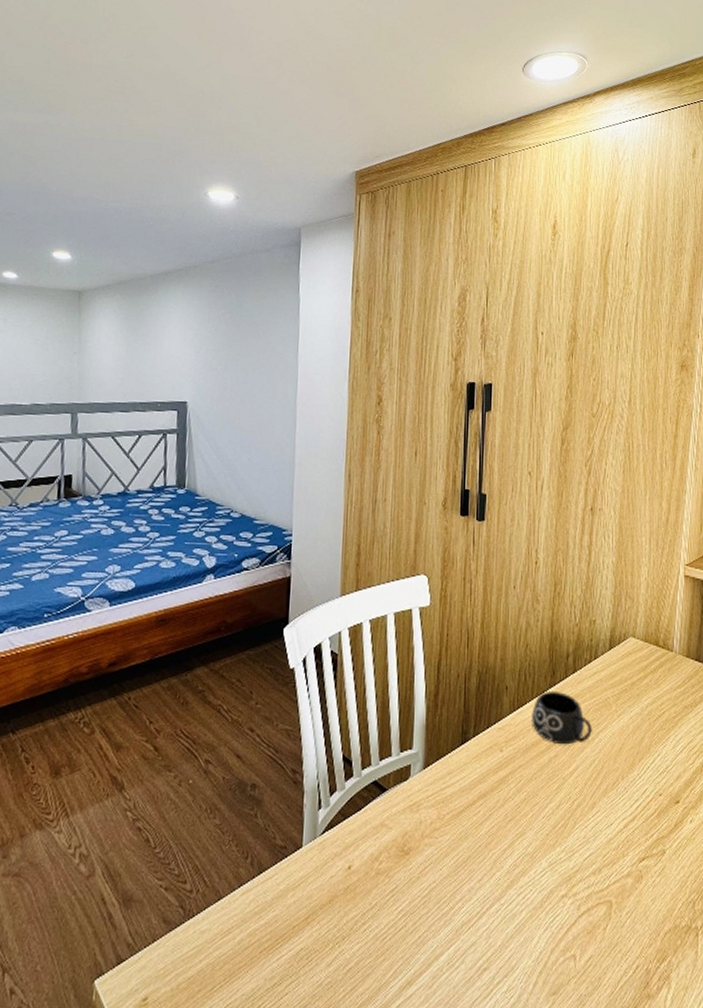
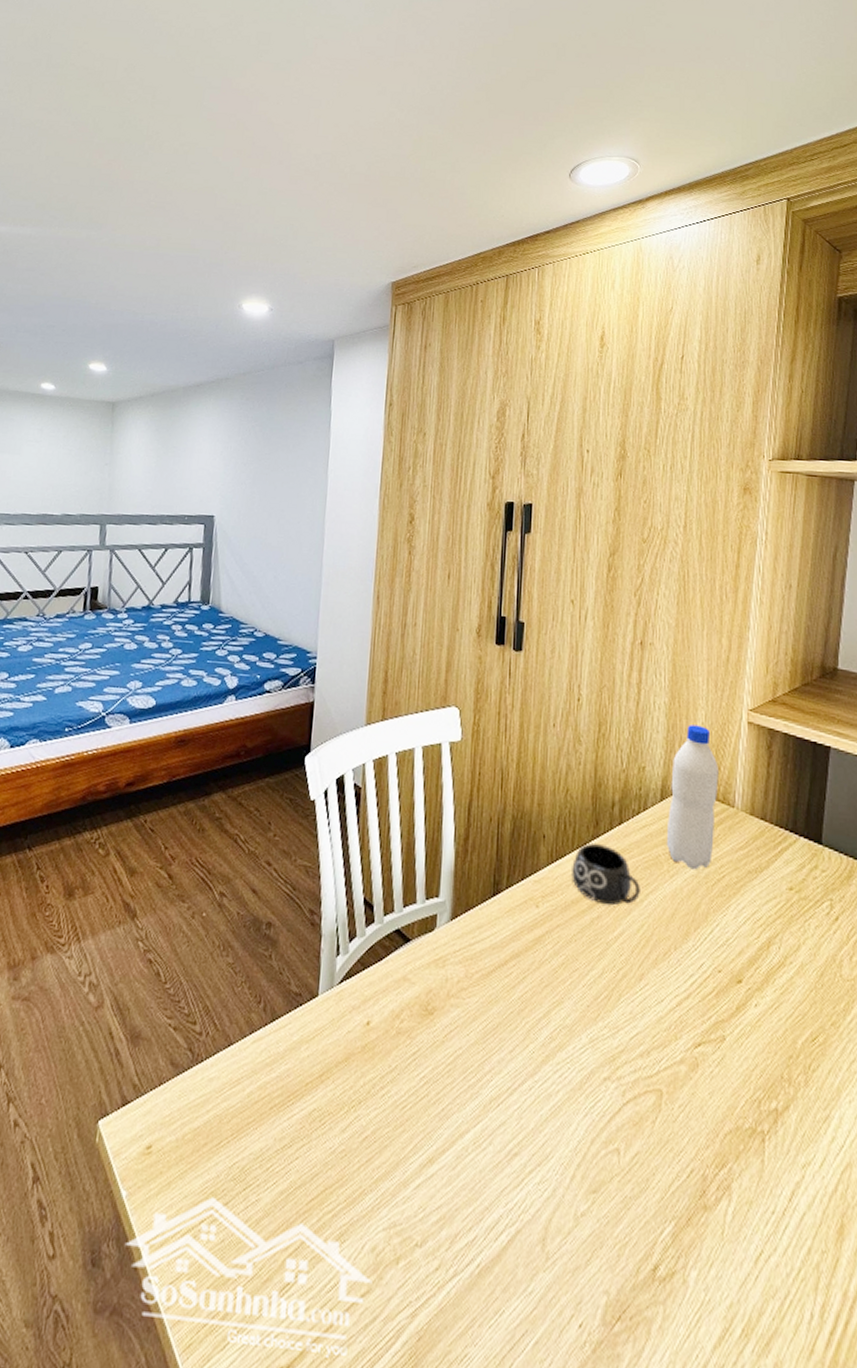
water bottle: none [614,580,659,709] -> present [666,725,719,870]

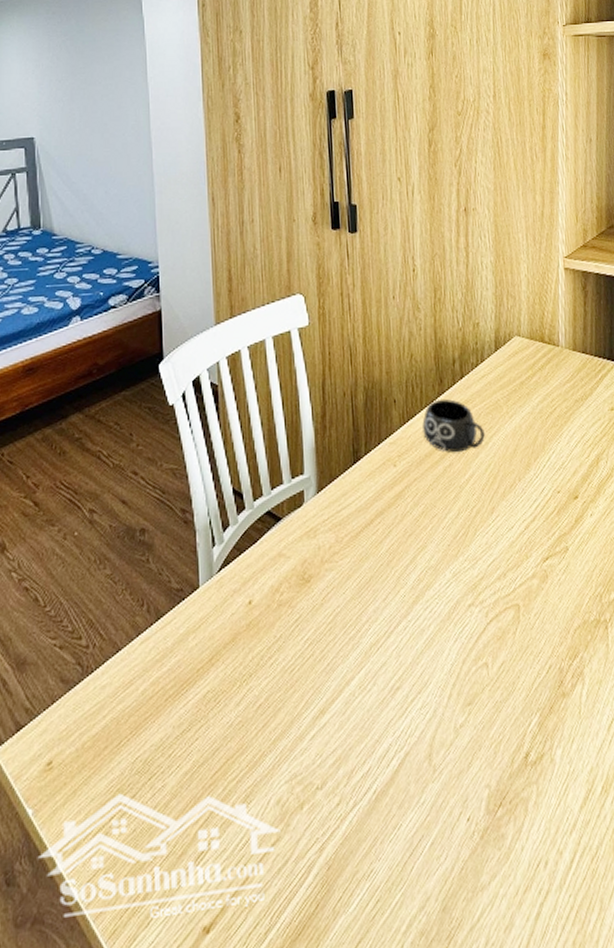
water bottle: present [666,725,719,870] -> none [502,277,545,408]

